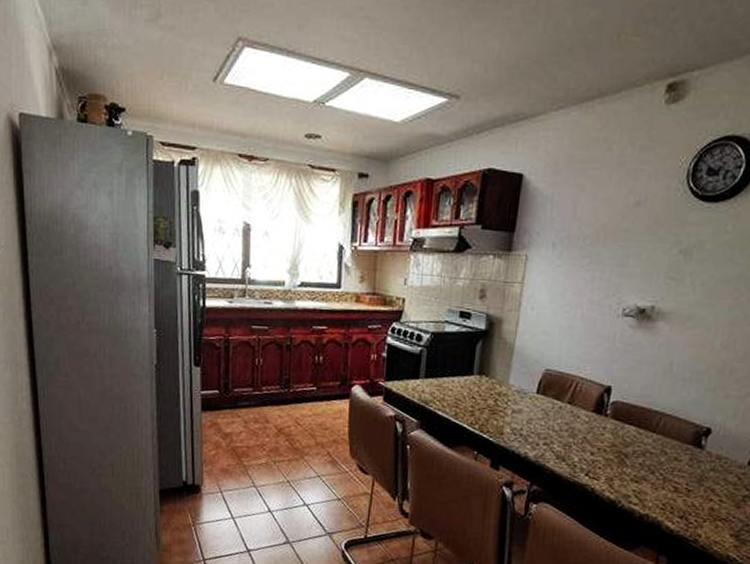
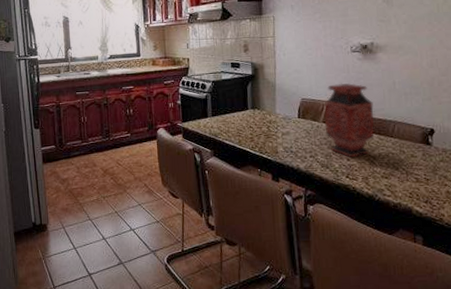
vase: none [569,355,639,452] -> present [324,83,374,158]

